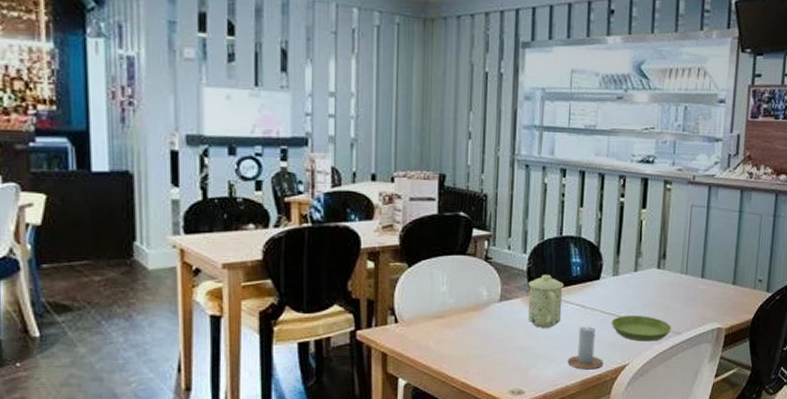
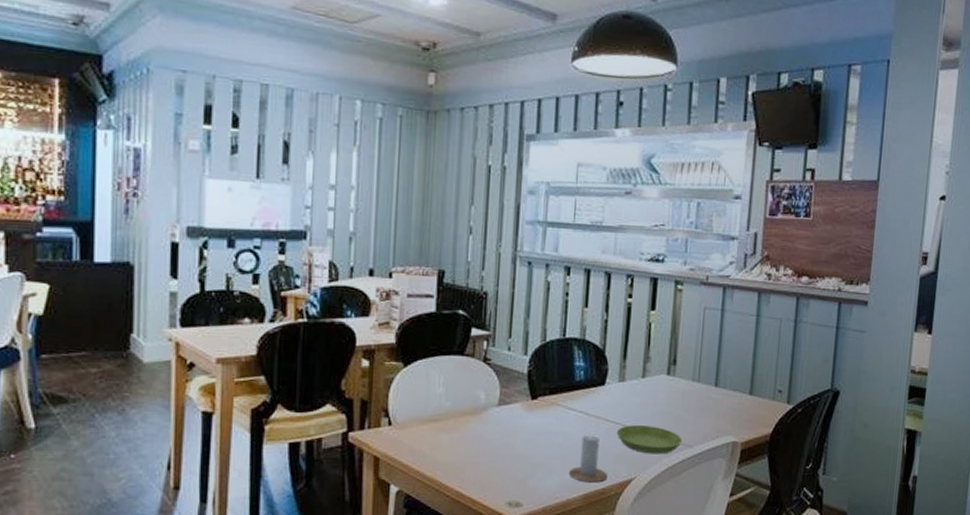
mug: present [527,275,564,328] -> none [527,379,567,436]

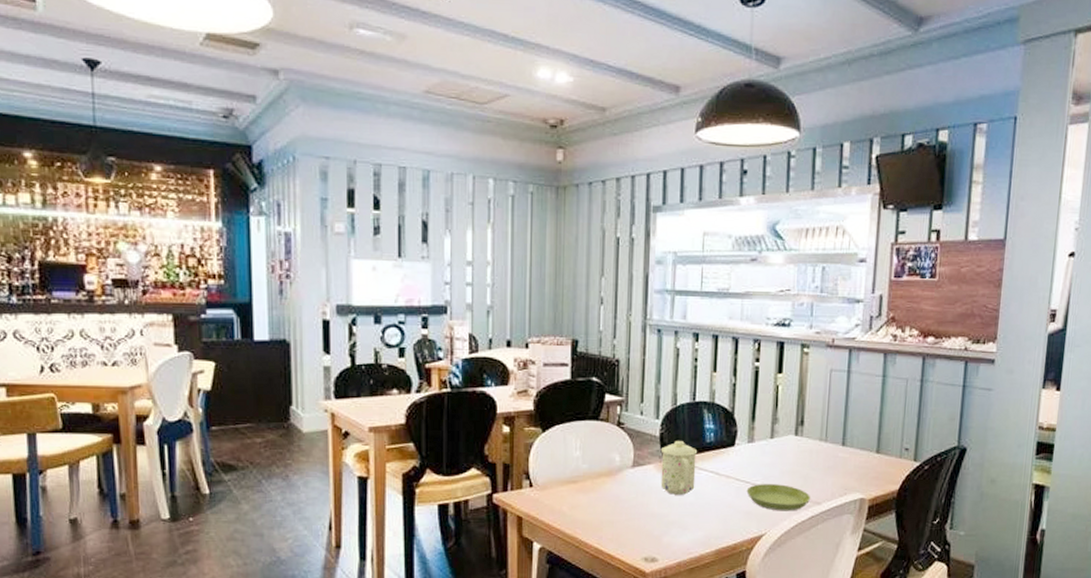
mug: none [527,379,567,436] -> present [660,441,698,495]
candle: present [568,422,608,483] -> none [701,481,739,539]

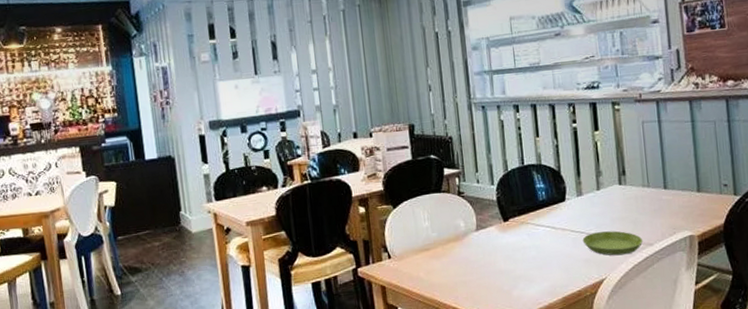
mug: present [660,441,698,495] -> none [499,202,535,252]

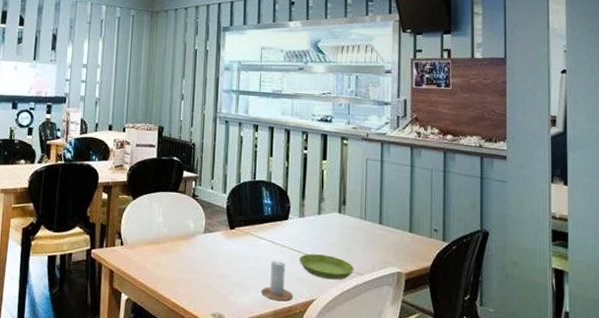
candle: none [546,234,581,287] -> present [261,249,293,302]

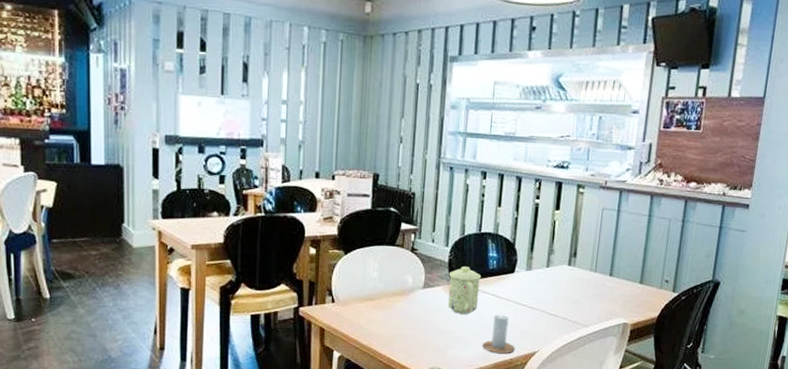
mug: none [227,213,258,260] -> present [447,267,482,314]
saucer: present [299,254,355,280] -> none [523,307,580,332]

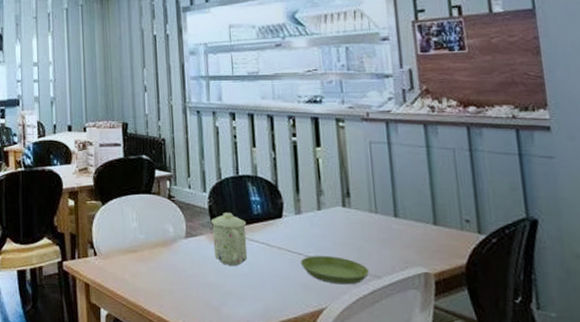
candle: present [482,303,515,354] -> none [259,252,298,312]
saucer: none [523,307,580,332] -> present [300,256,370,285]

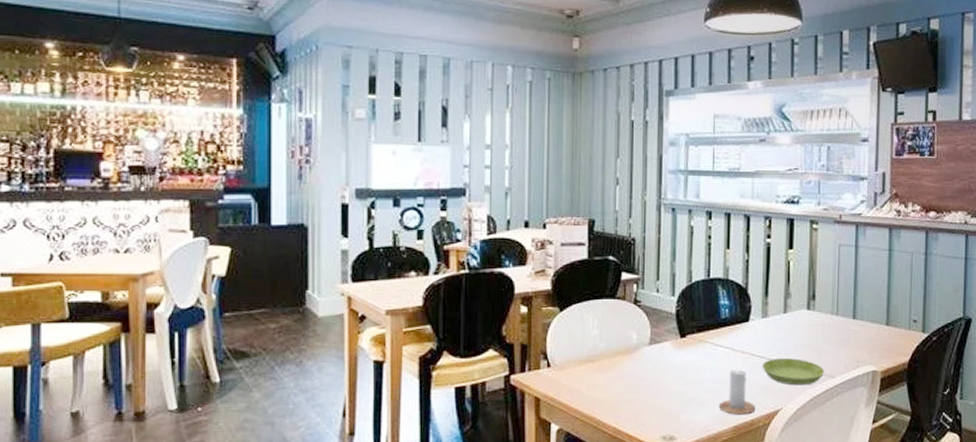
mug: present [210,213,248,266] -> none [677,318,713,372]
candle: none [259,252,298,312] -> present [718,357,756,415]

